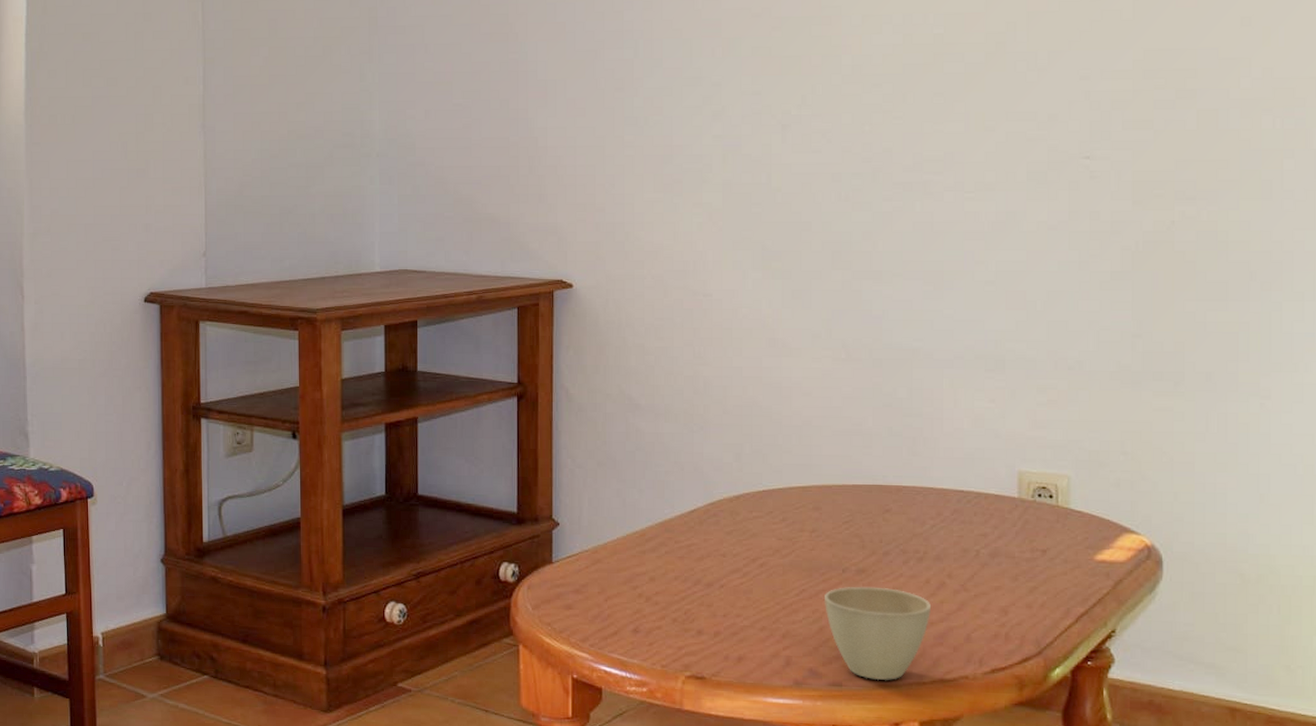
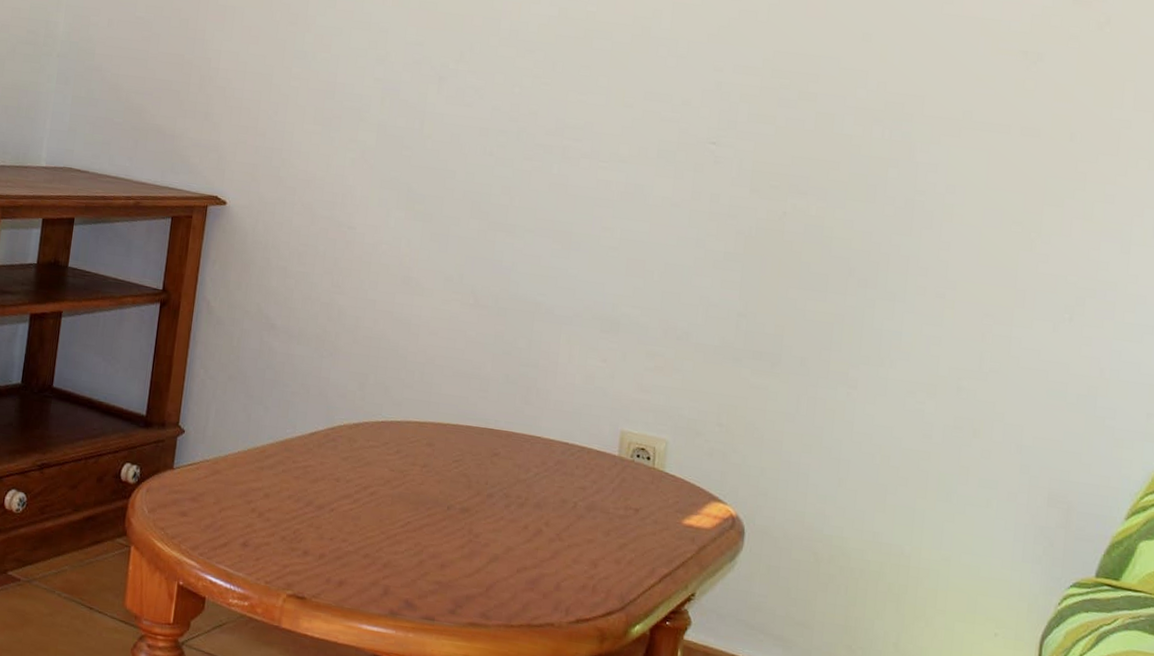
cup: present [823,586,932,681] -> none [426,524,527,620]

